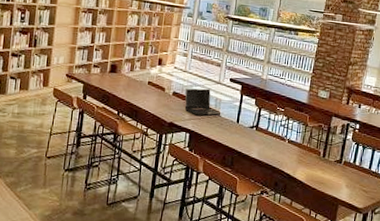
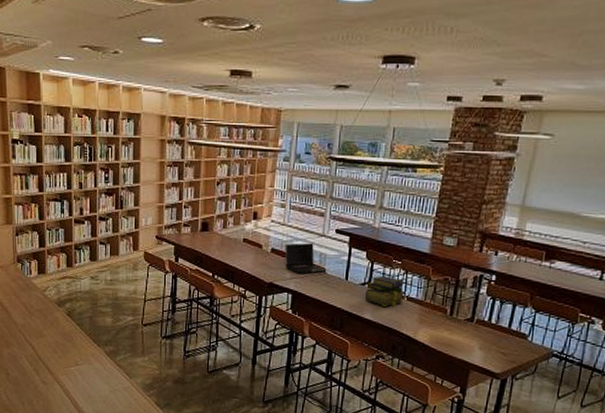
stack of books: none [252,120,286,148] -> present [364,276,405,307]

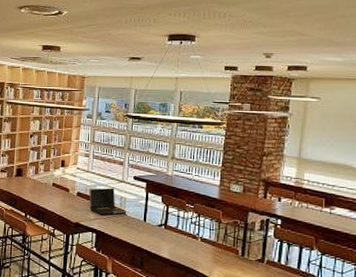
stack of books: present [364,276,405,307] -> none [162,218,198,247]

